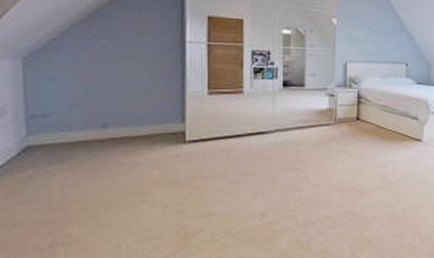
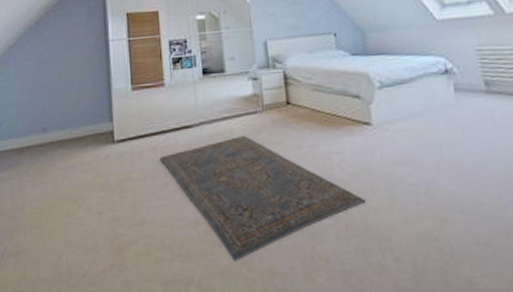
rug: none [233,144,407,245] -> present [160,136,365,262]

